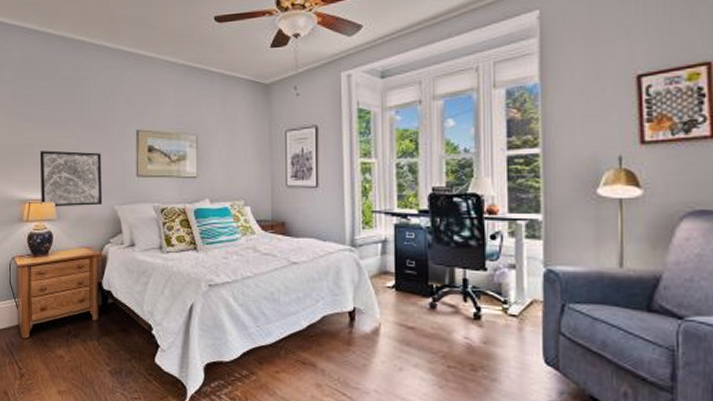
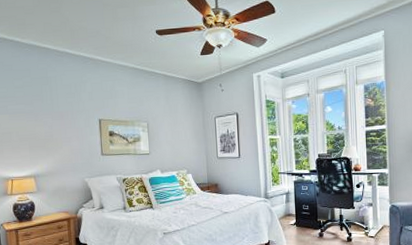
wall art: present [40,150,102,207] -> none [18,137,75,183]

